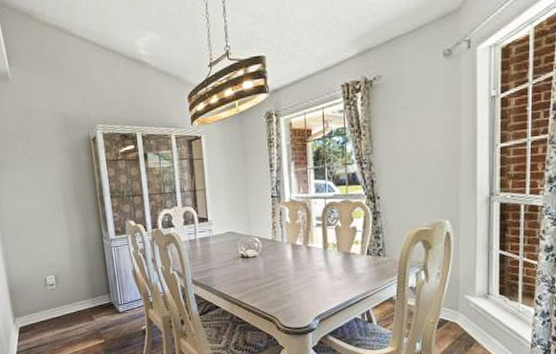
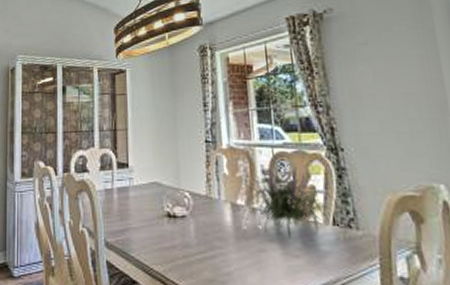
plant: none [298,213,375,267] -> present [239,164,343,239]

